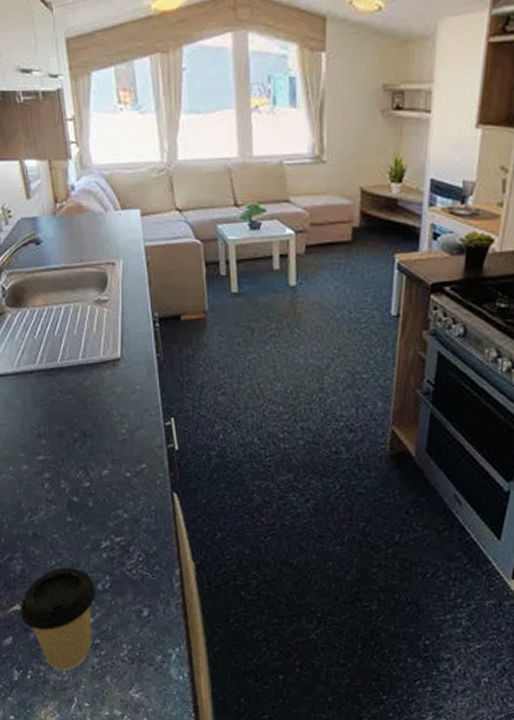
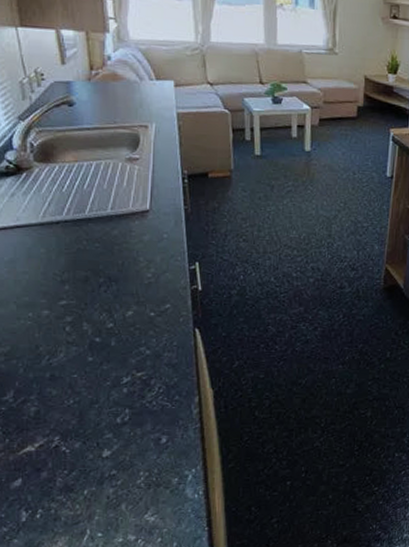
coffee cup: present [20,567,97,672] -> none [32,404,116,506]

